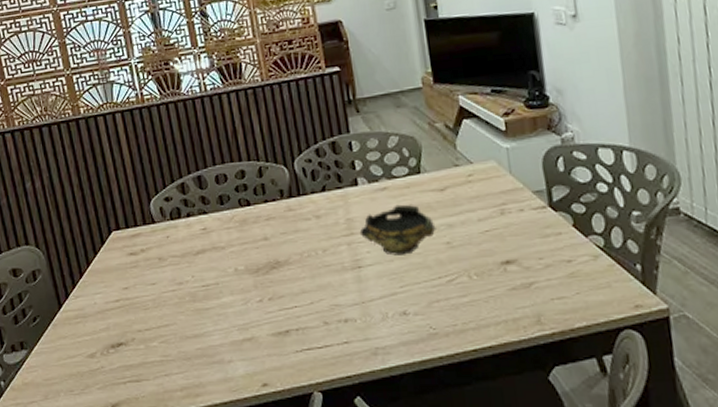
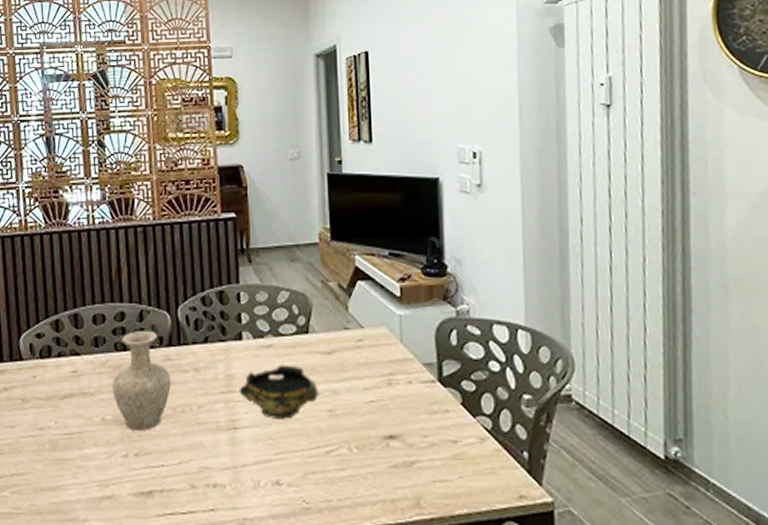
vase: none [241,185,296,278] -> present [112,330,171,432]

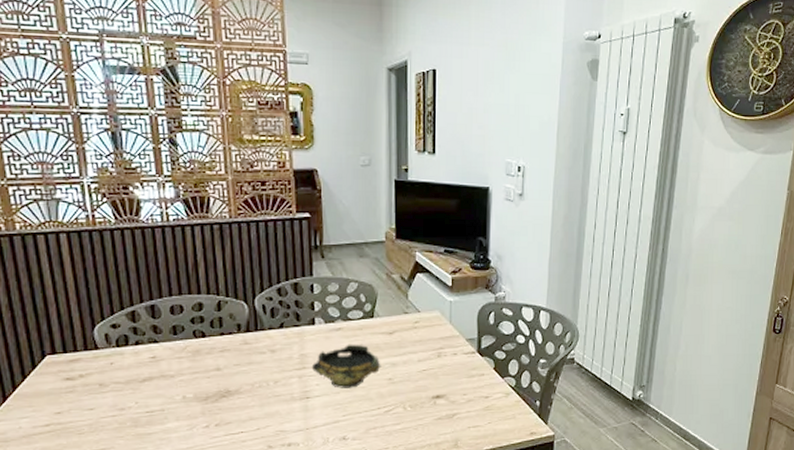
vase: present [112,330,171,432] -> none [192,318,249,406]

